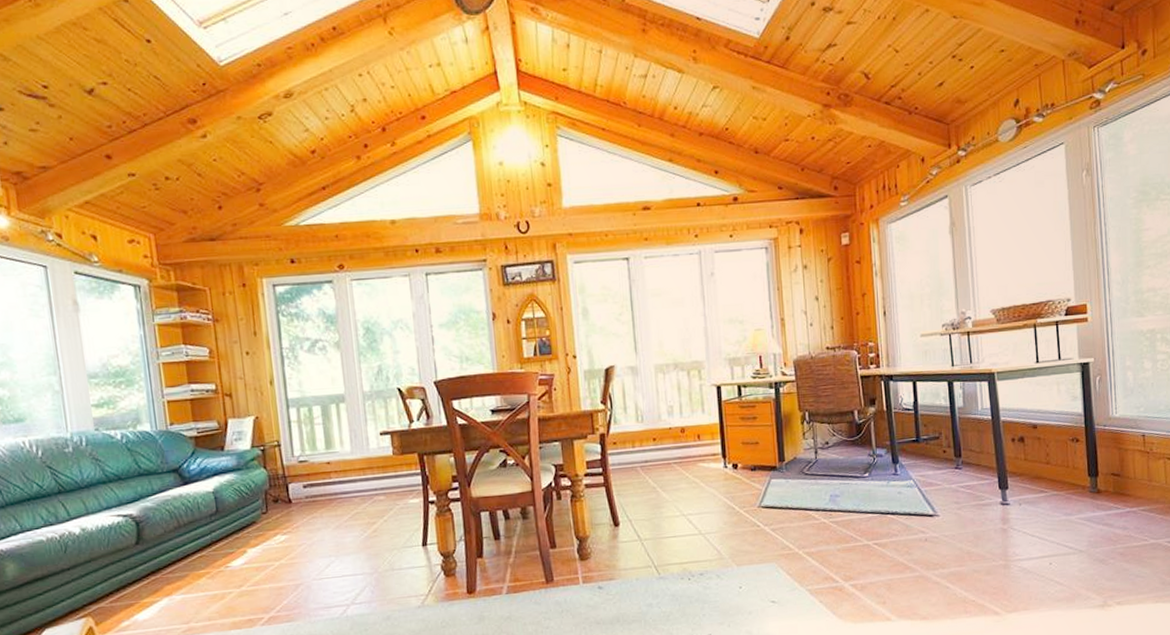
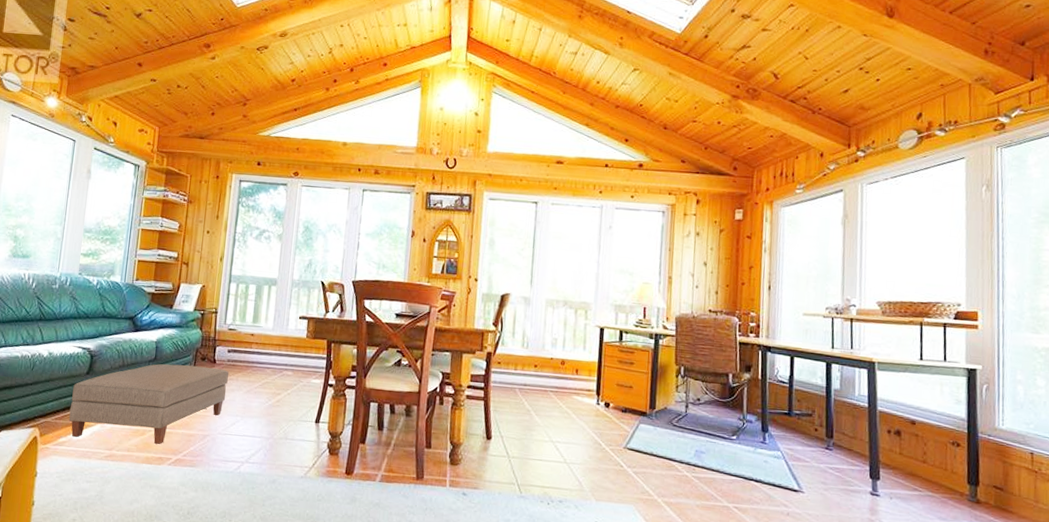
ottoman: none [123,508,313,618] -> present [68,363,230,444]

